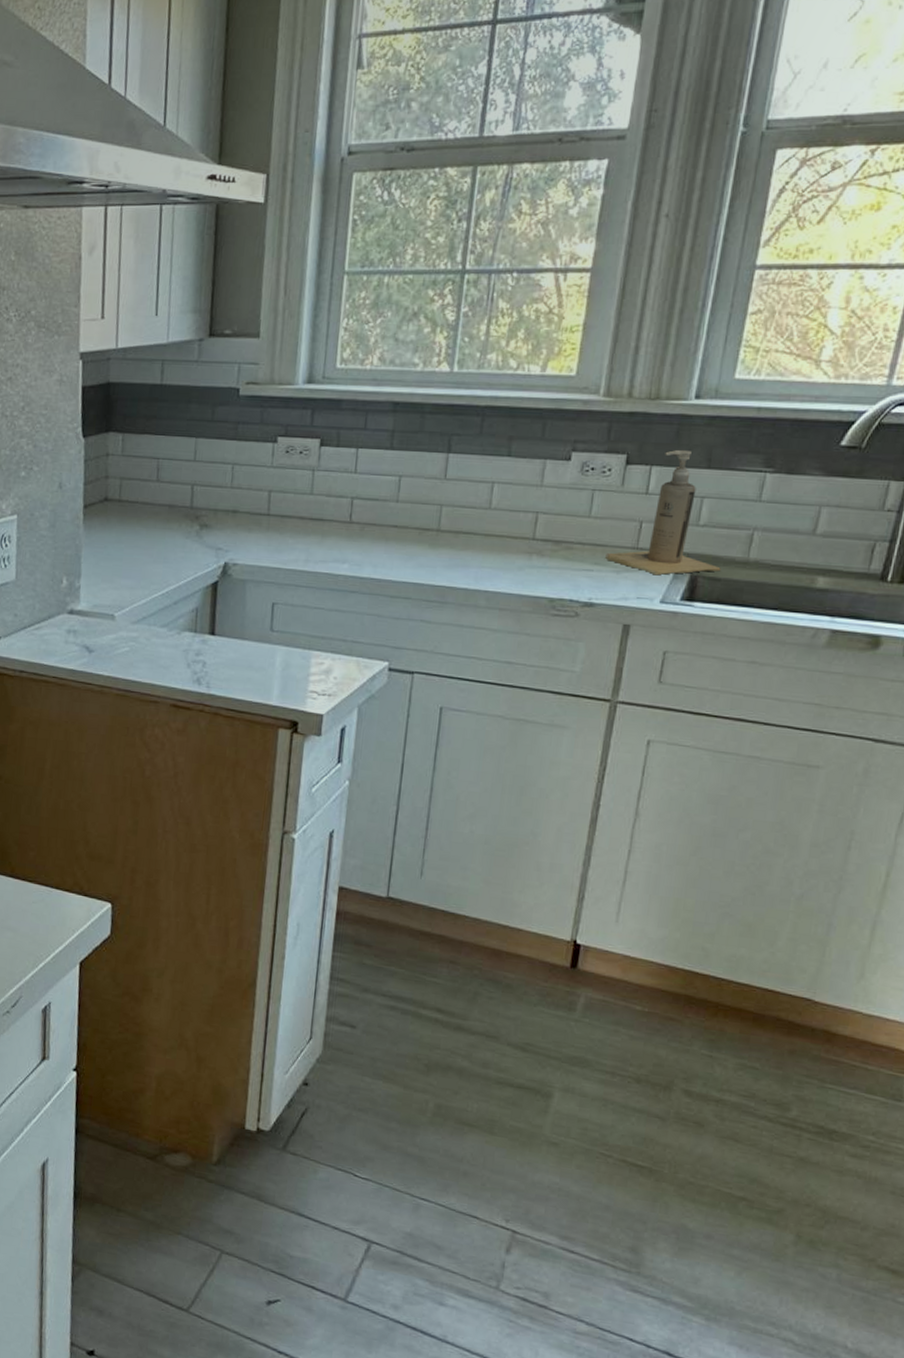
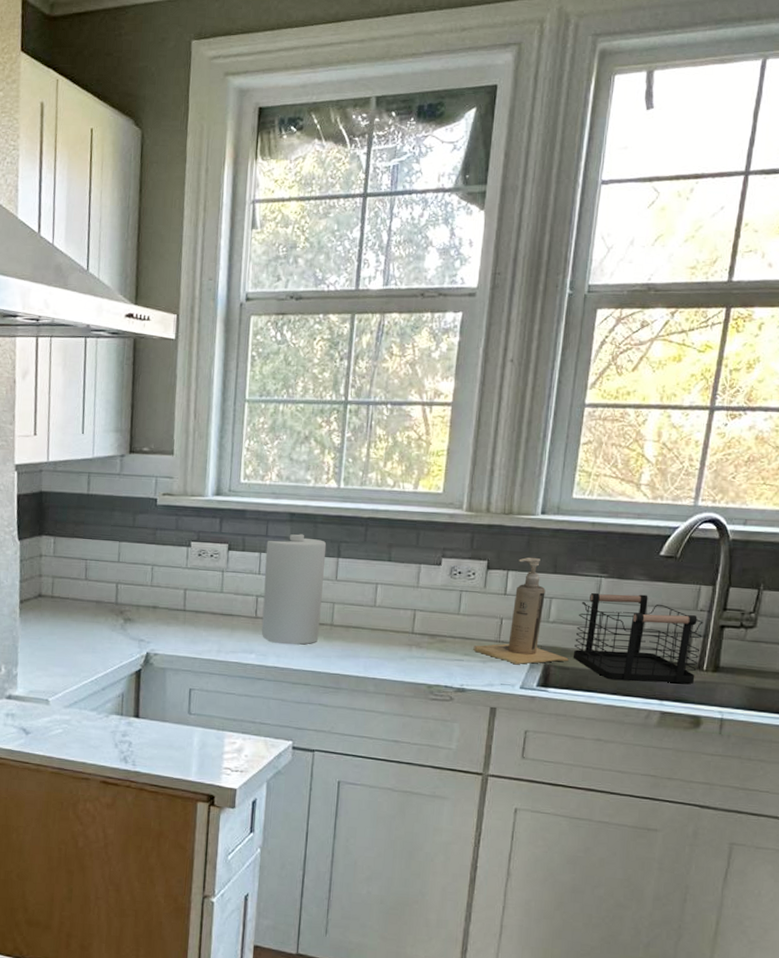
paper towel holder: none [356,426,435,553] -> present [261,534,327,645]
dish rack: none [726,490,891,598] -> present [573,592,703,684]

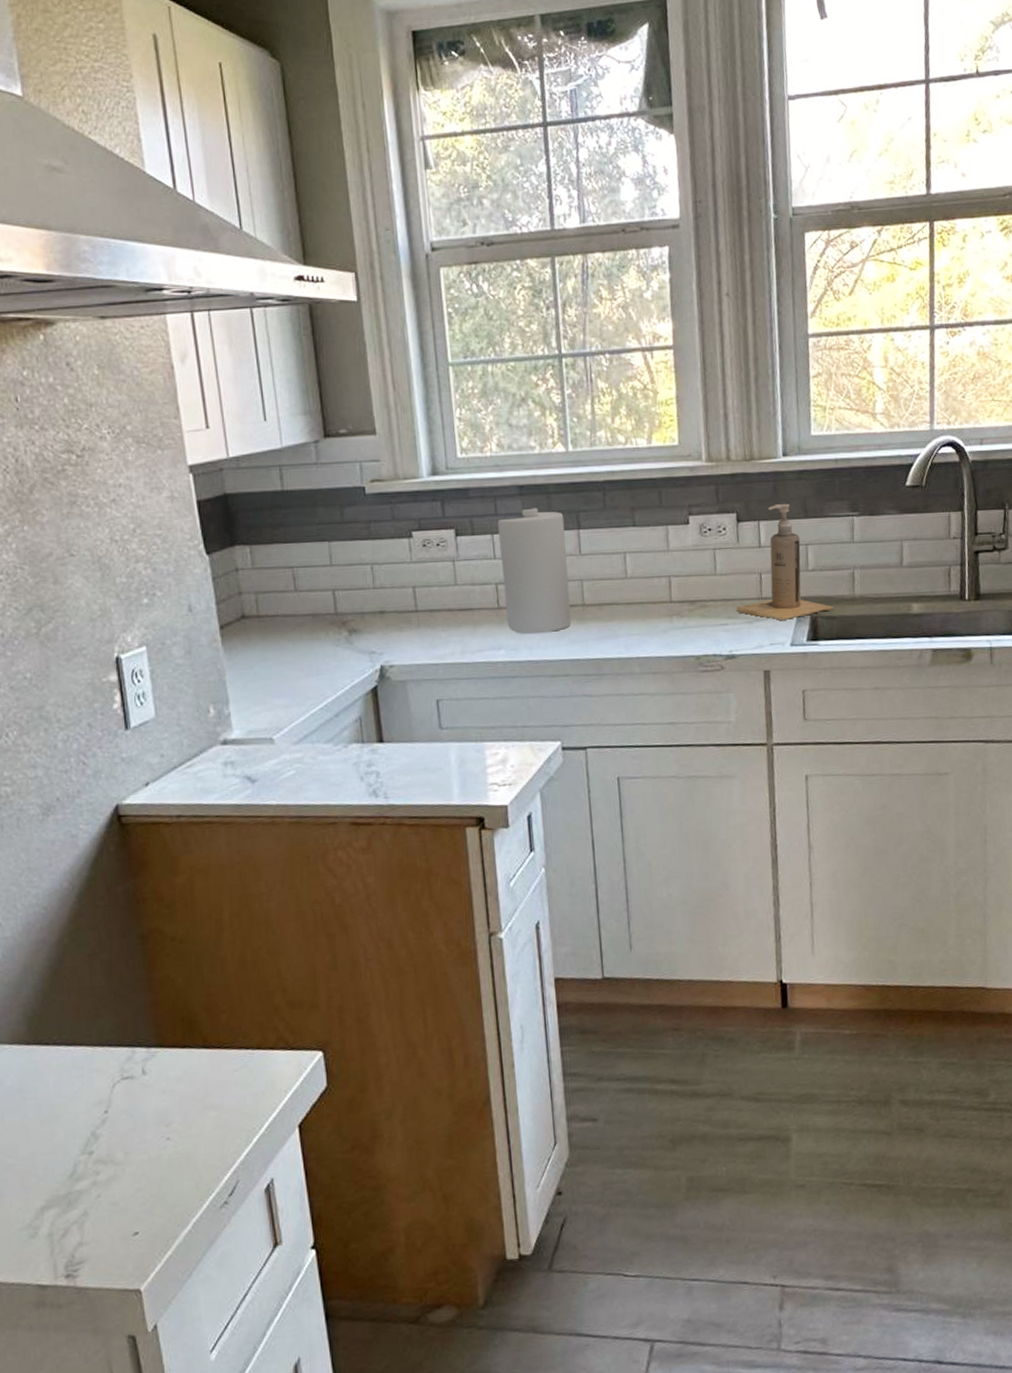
dish rack: present [573,592,703,684] -> none [836,529,960,624]

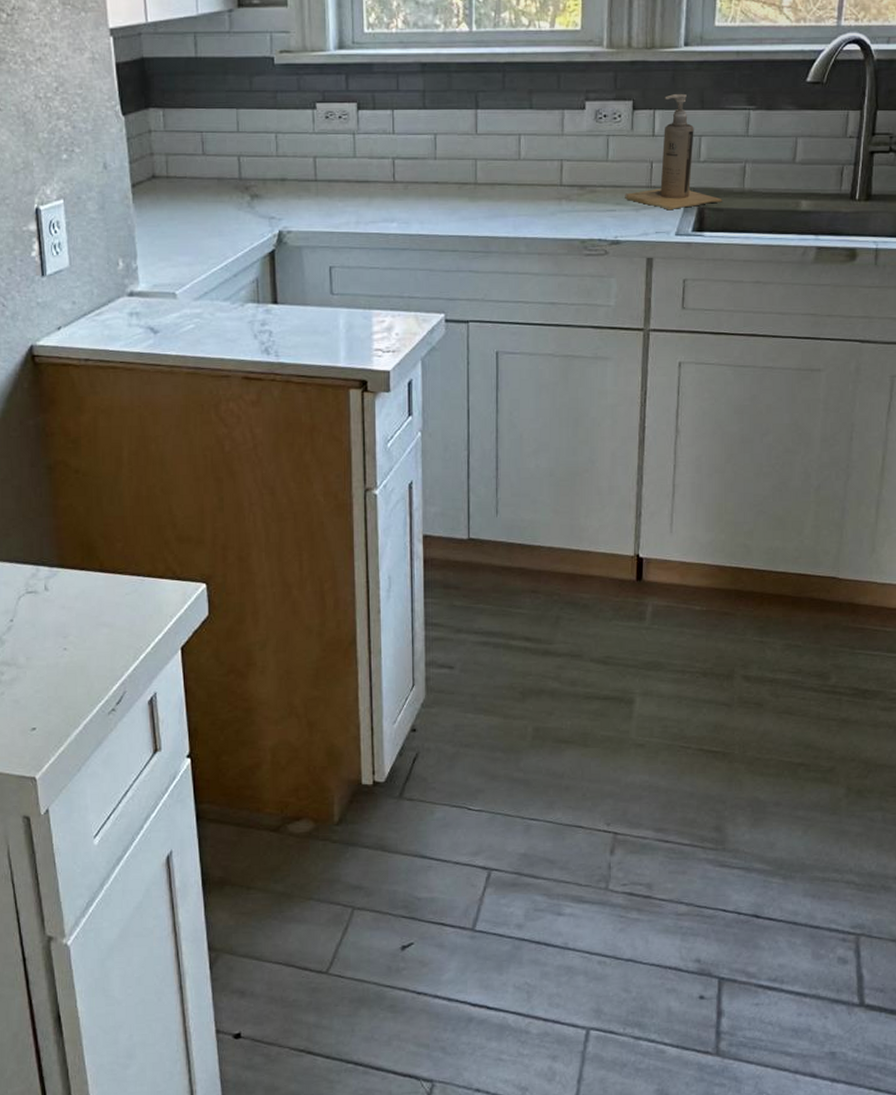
paper towel holder: present [497,508,572,635] -> none [398,86,463,209]

